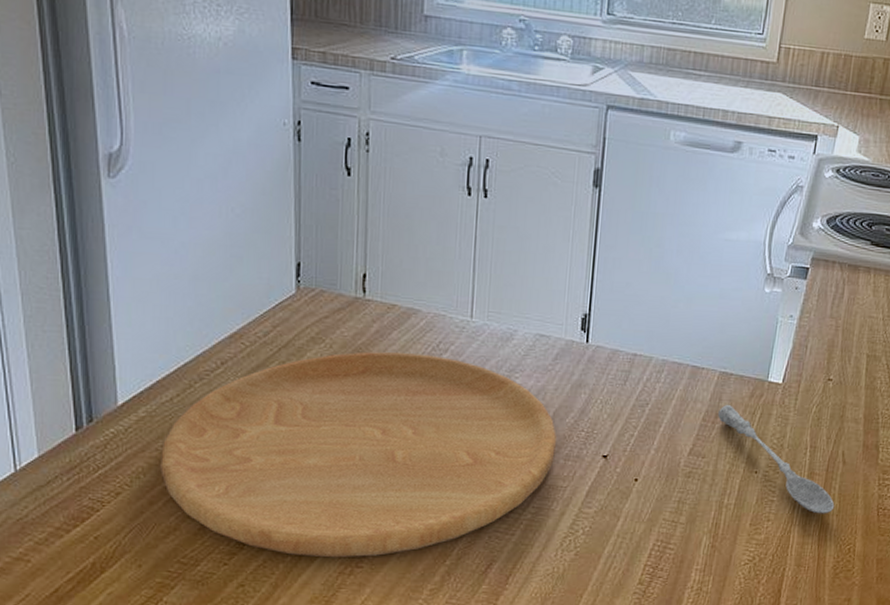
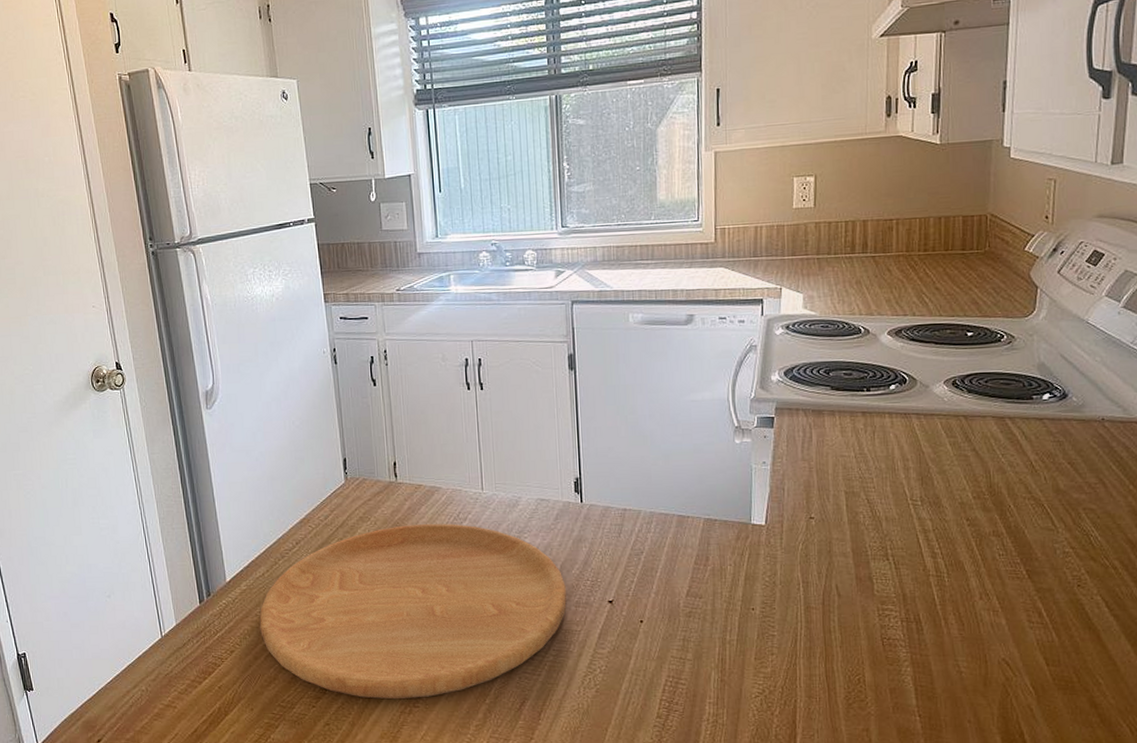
soupspoon: present [718,405,835,514] -> none [708,548,837,646]

